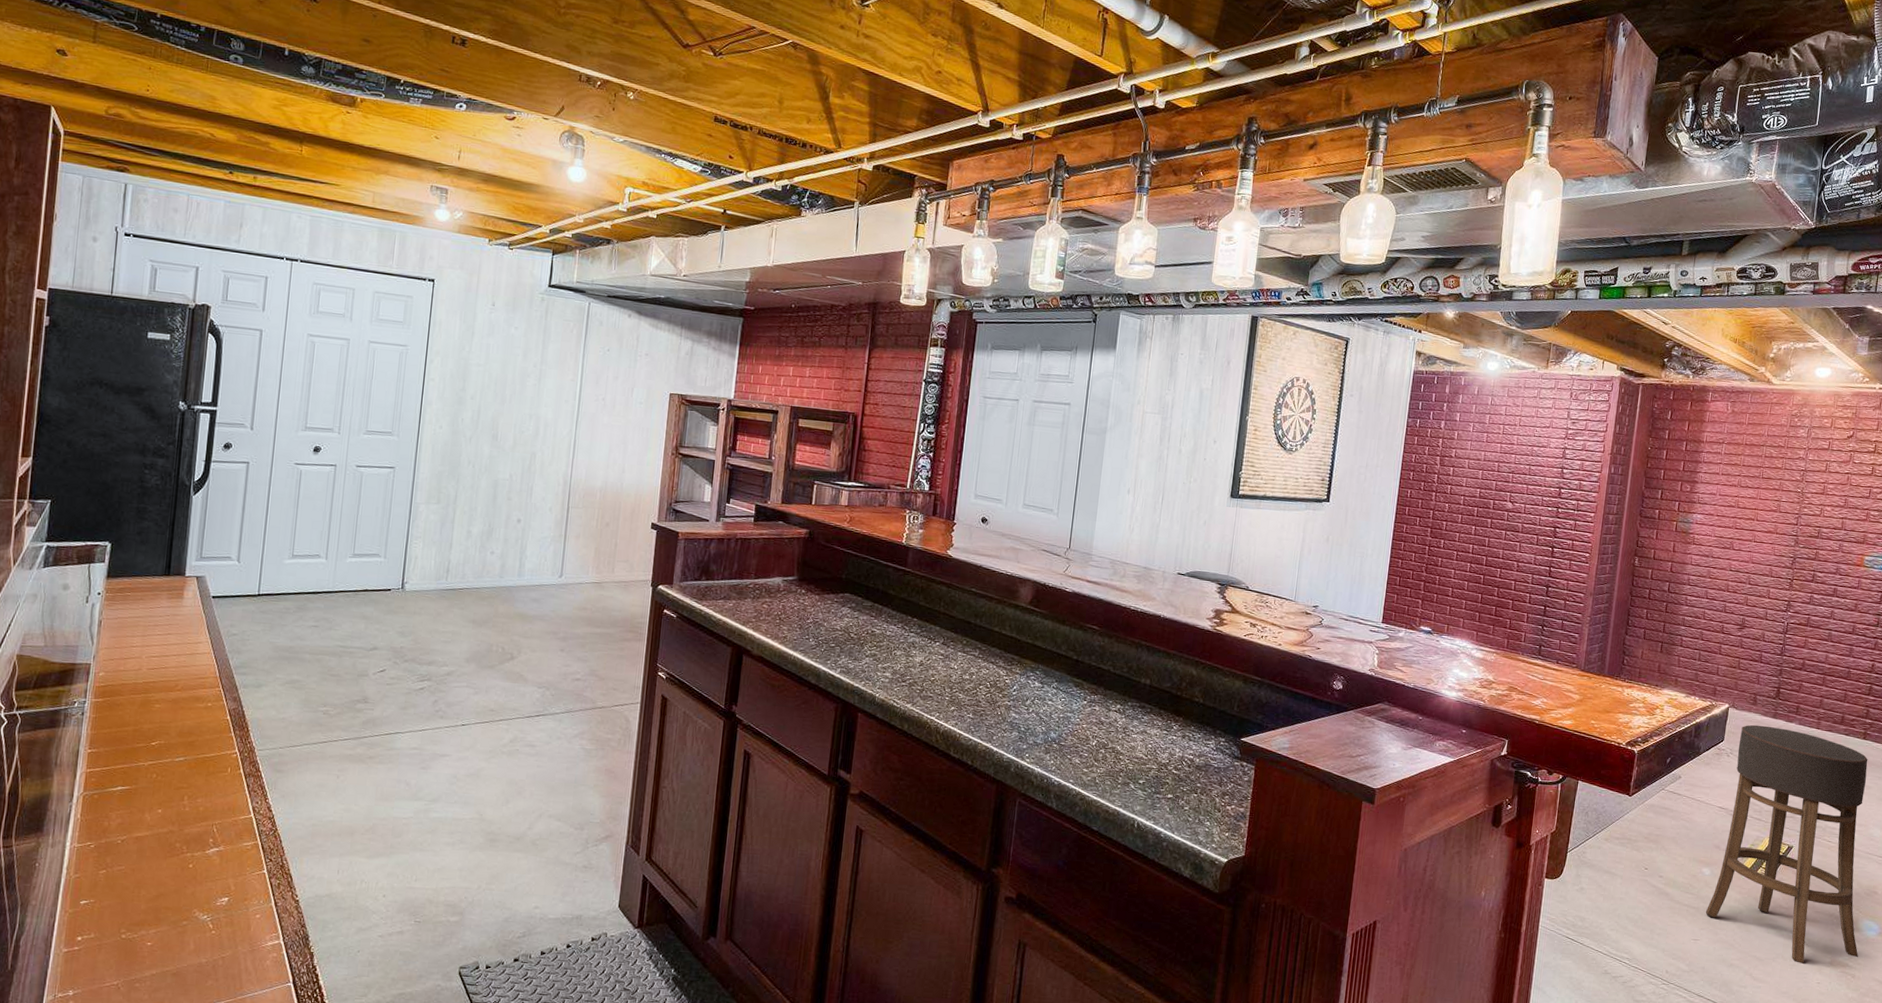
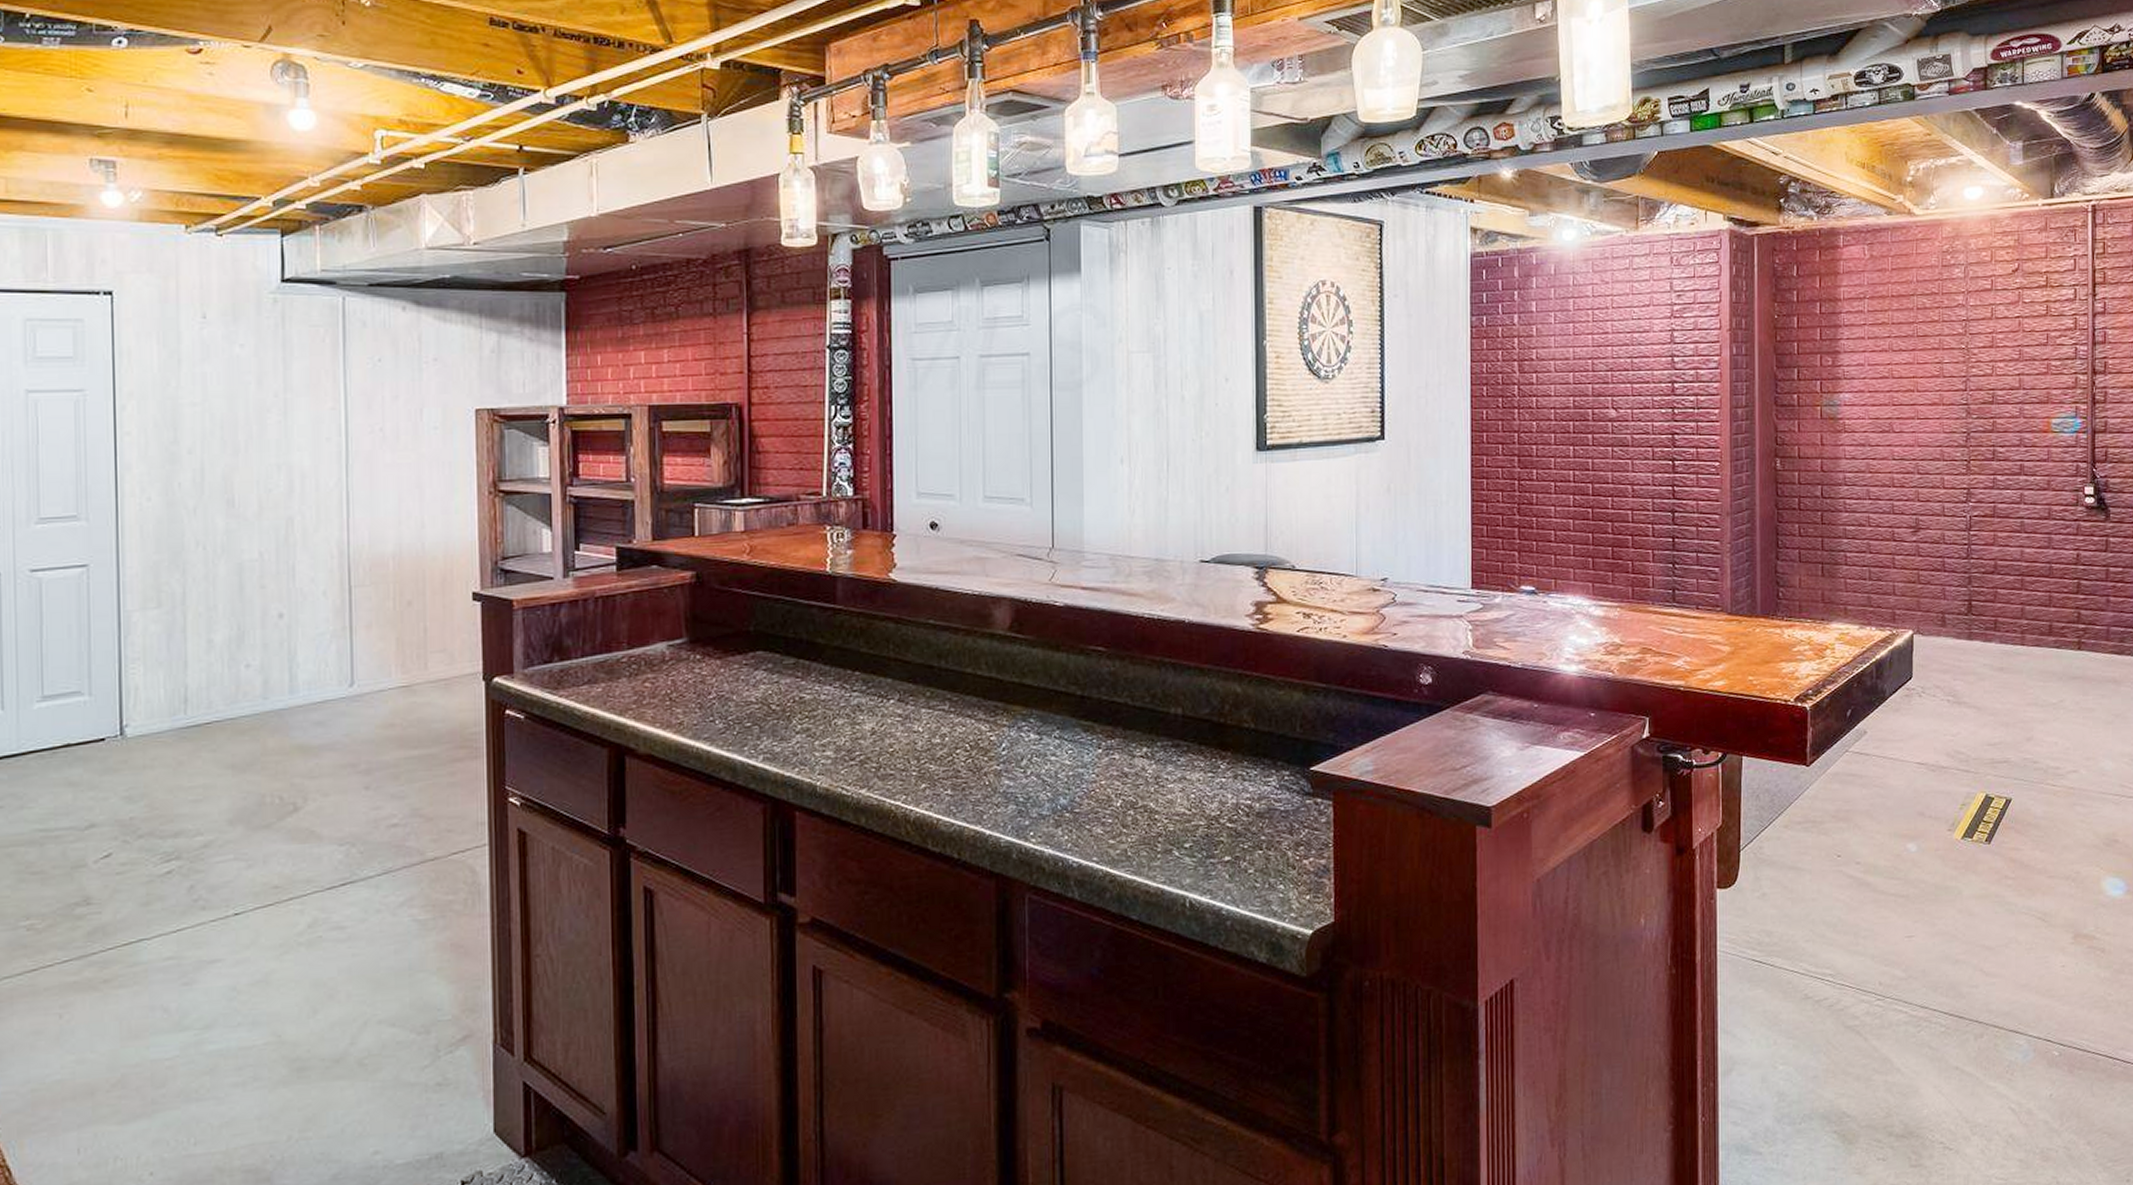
bar stool: present [1705,724,1868,965] -> none [1917,650,2106,946]

